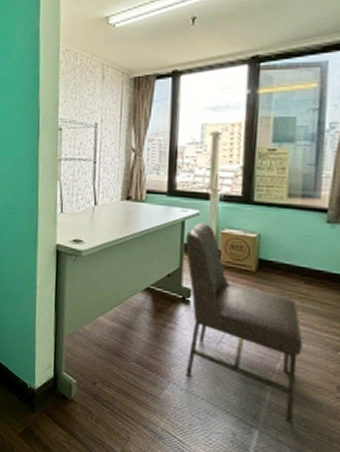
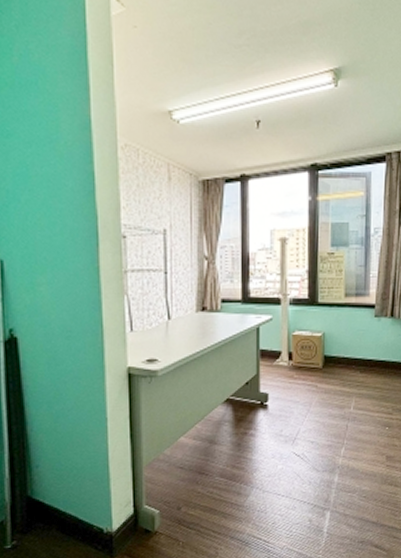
chair: present [185,222,303,423] -> none [261,327,361,497]

